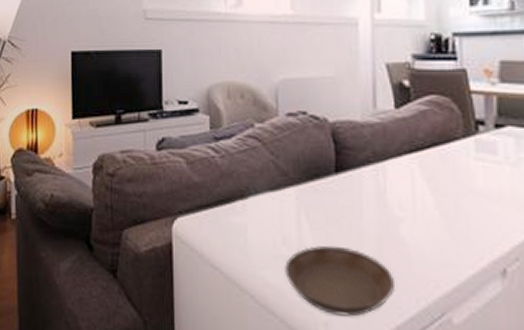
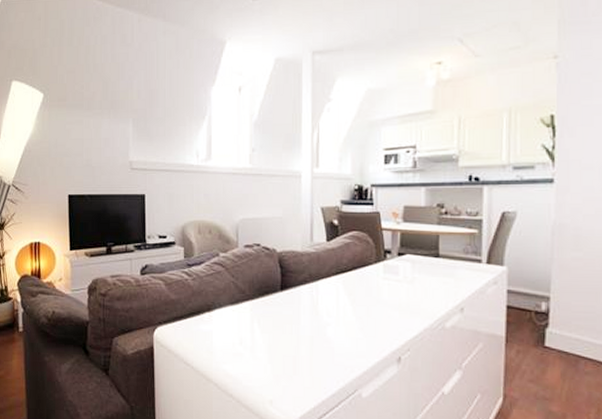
saucer: present [285,245,394,317] -> none [241,344,321,396]

